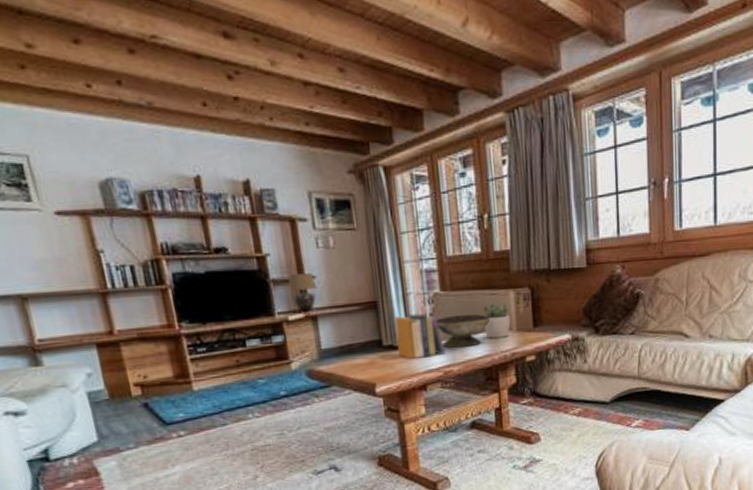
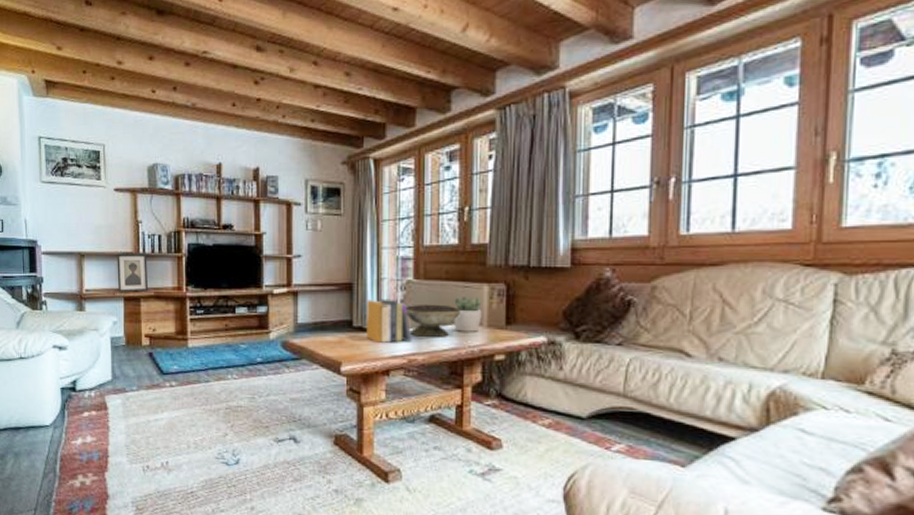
picture frame: none [75,289,129,339] -> present [117,253,149,293]
table lamp: present [288,273,316,312] -> none [277,252,300,287]

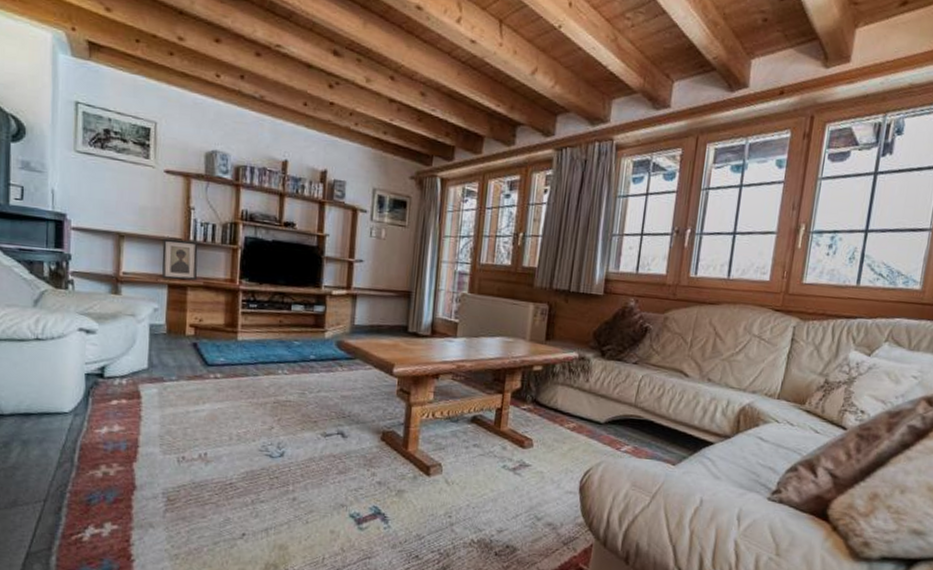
books: present [367,298,412,343] -> none [420,308,463,350]
decorative bowl: present [405,304,461,337] -> none [458,316,508,348]
succulent plant: present [453,297,482,332] -> none [500,312,526,345]

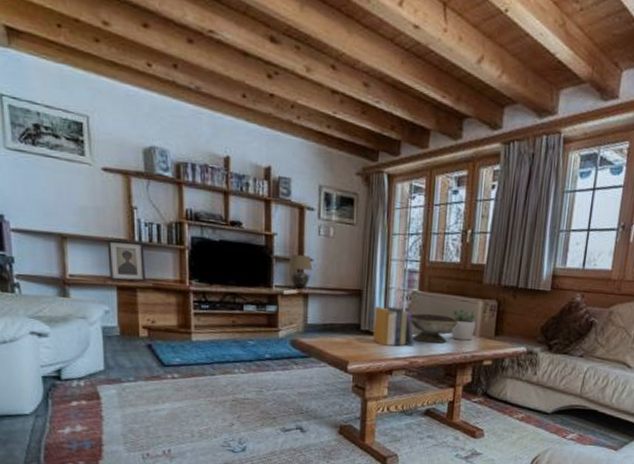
table lamp: none [338,255,362,290] -> present [288,254,312,289]
books: none [420,308,463,350] -> present [373,306,415,347]
decorative bowl: none [458,316,508,348] -> present [409,313,459,344]
succulent plant: none [500,312,526,345] -> present [451,309,476,341]

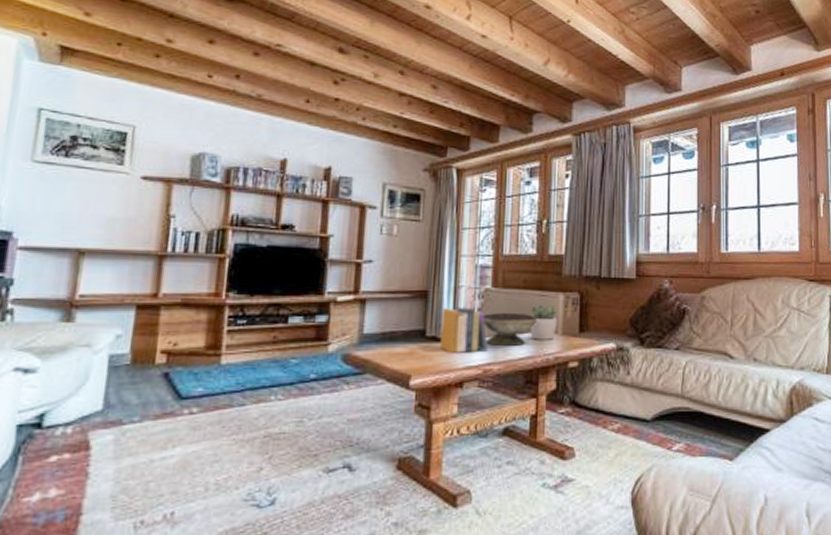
picture frame: present [107,239,147,282] -> none [129,252,178,299]
table lamp: present [288,254,312,289] -> none [344,257,372,294]

